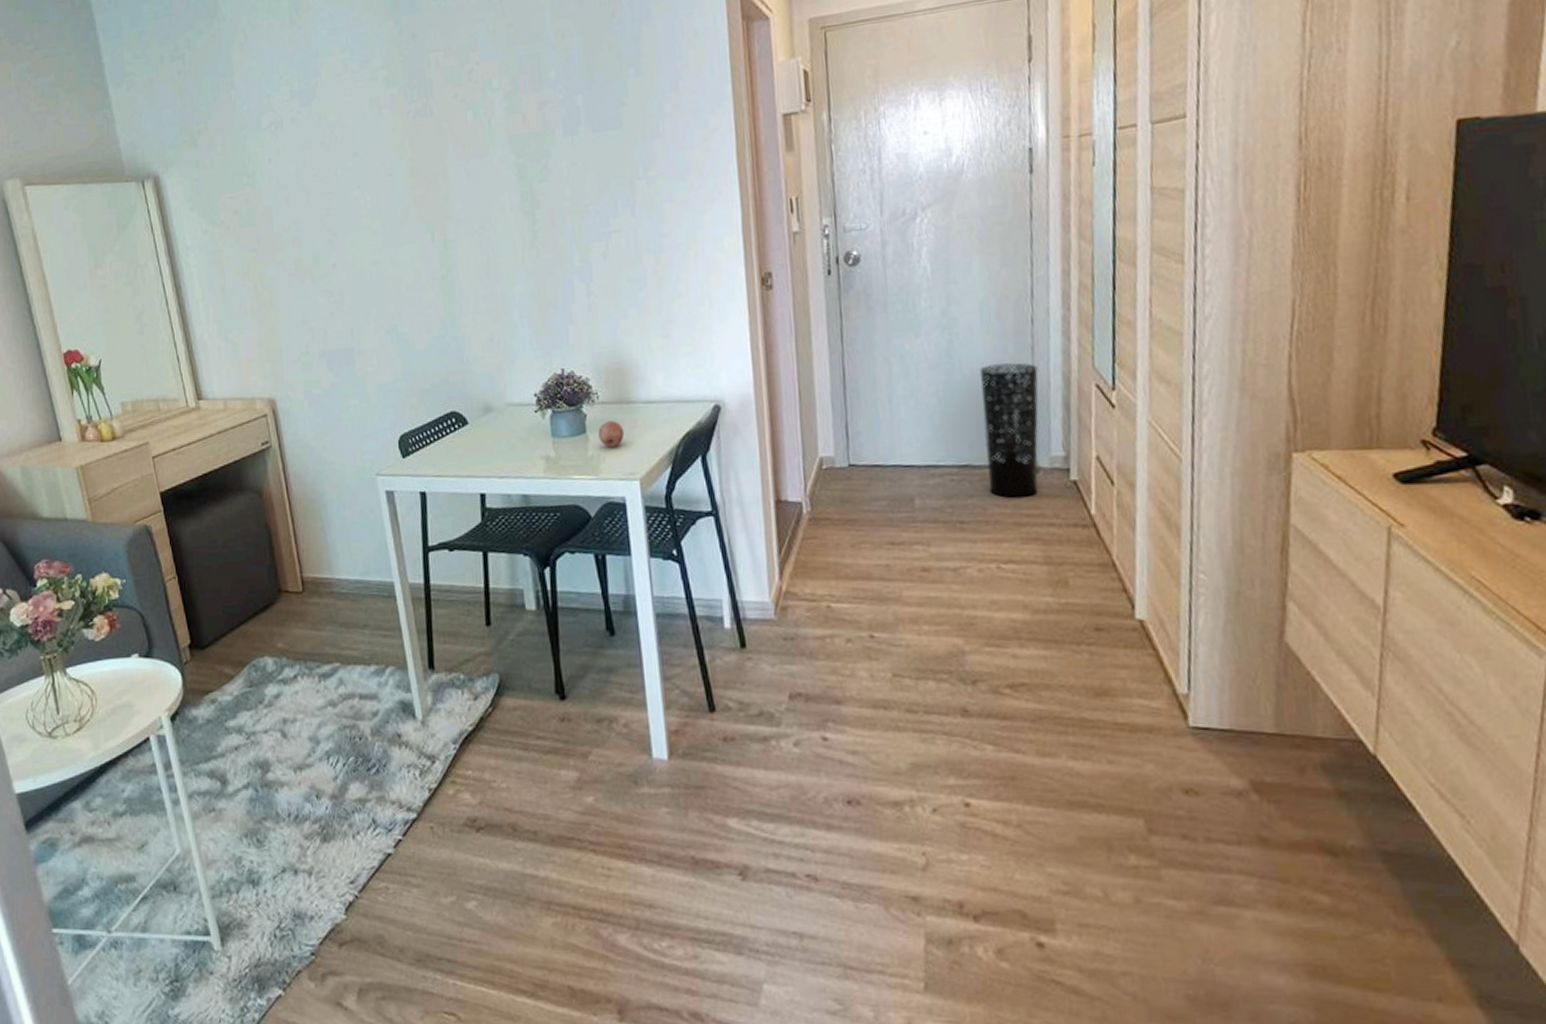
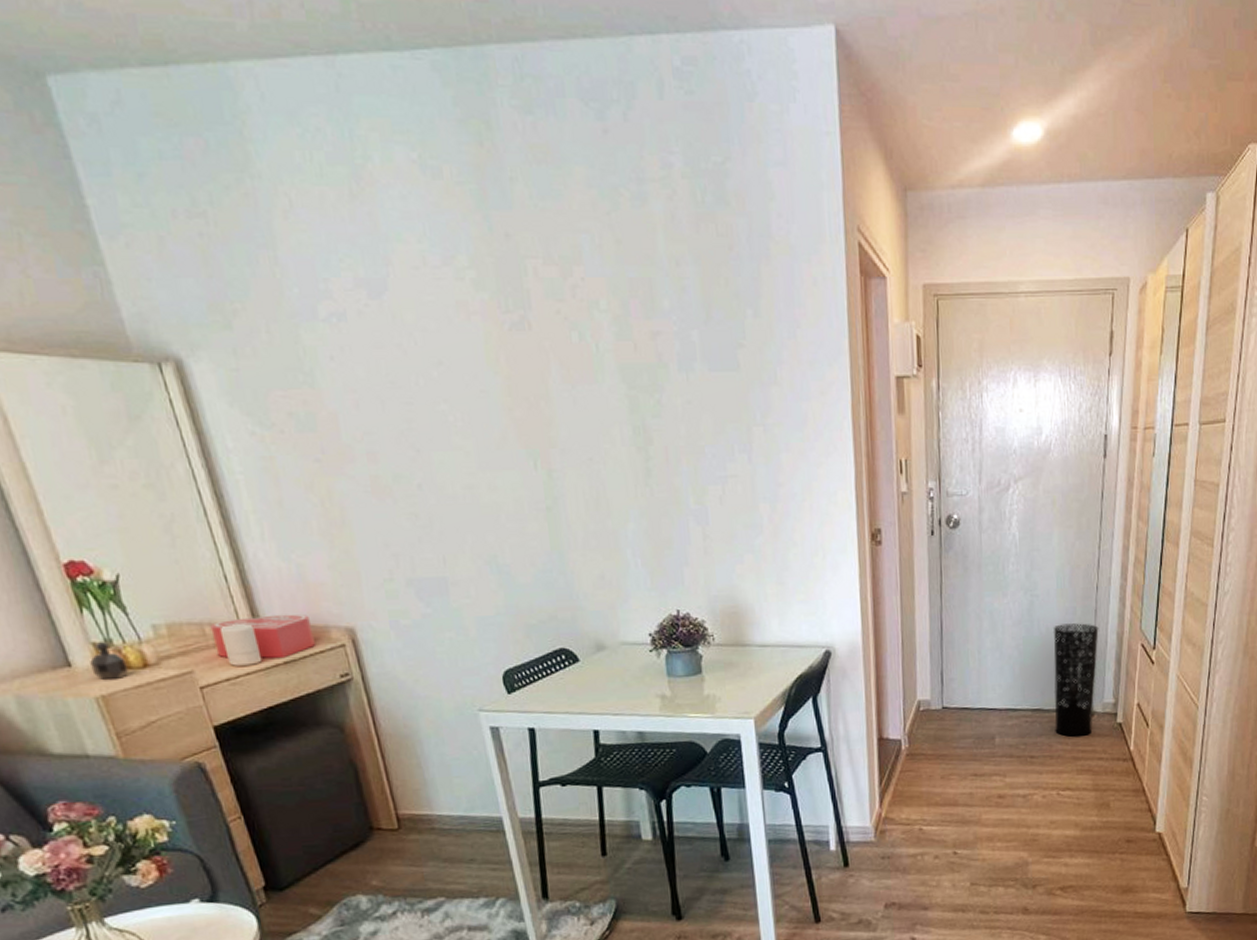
perfume bottle: none [75,417,102,453] -> present [90,640,130,681]
jewelry box: none [164,387,244,430] -> present [210,613,316,659]
candle: none [170,398,201,437] -> present [219,624,263,666]
fruit: present [598,421,625,448] -> none [714,662,740,688]

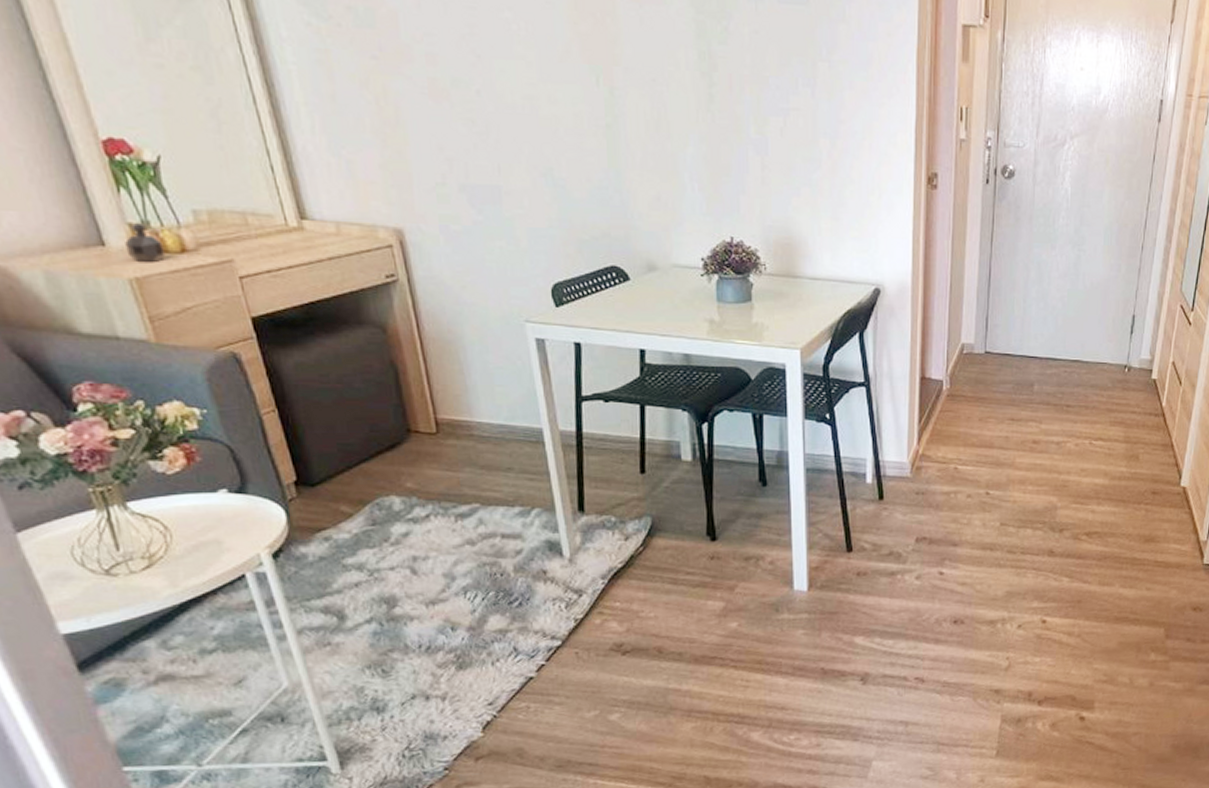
jewelry box: present [210,613,316,659] -> none [253,209,363,255]
candle: present [219,624,263,666] -> none [263,216,306,259]
umbrella stand: present [1053,623,1099,738] -> none [1092,280,1141,390]

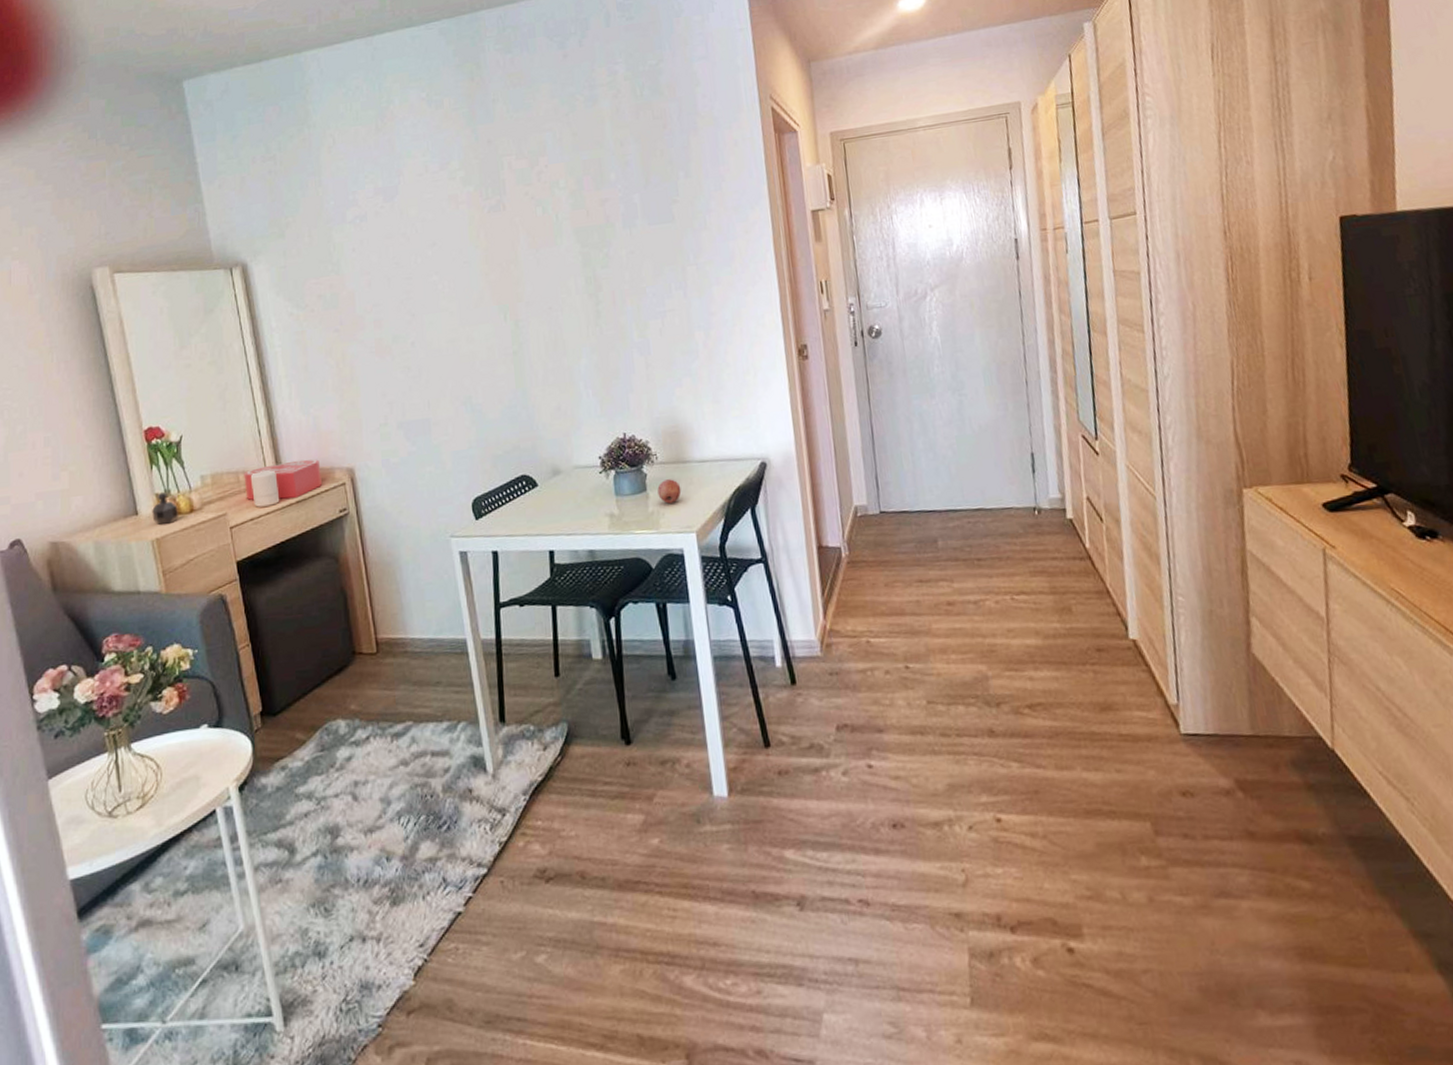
jewelry box: none [253,209,363,255] -> present [244,458,323,501]
candle: none [263,216,306,259] -> present [250,470,280,507]
fruit: none [763,292,789,317] -> present [657,479,682,504]

